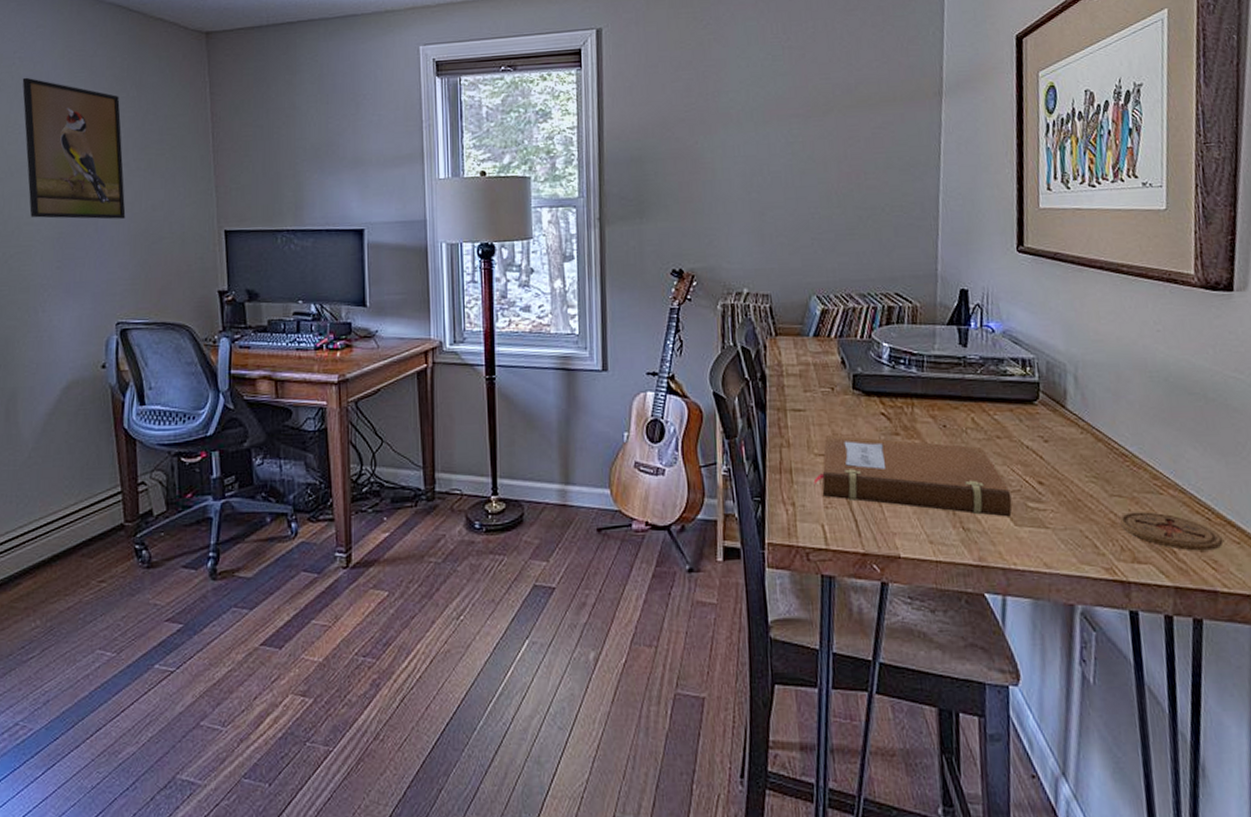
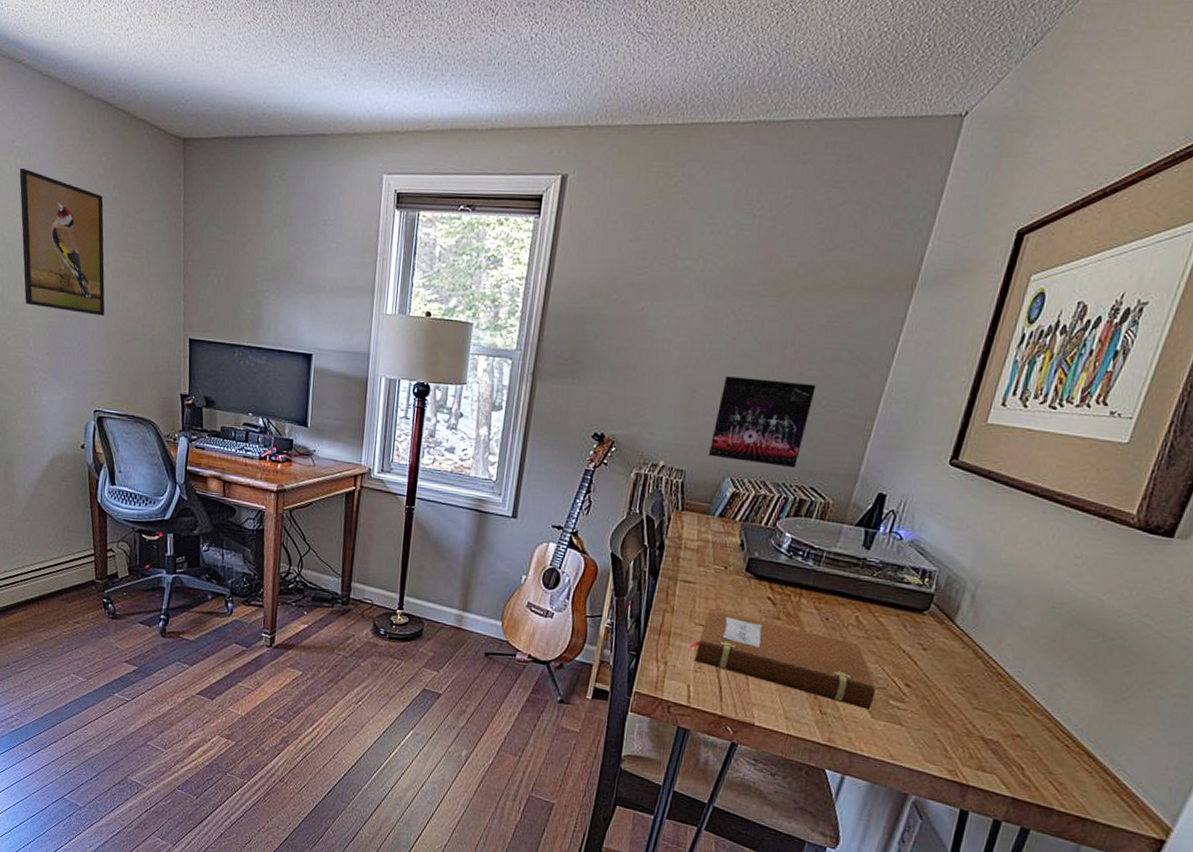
album cover: none [789,193,877,277] -> present [709,376,816,469]
coaster: present [1119,511,1223,551] -> none [975,726,1076,774]

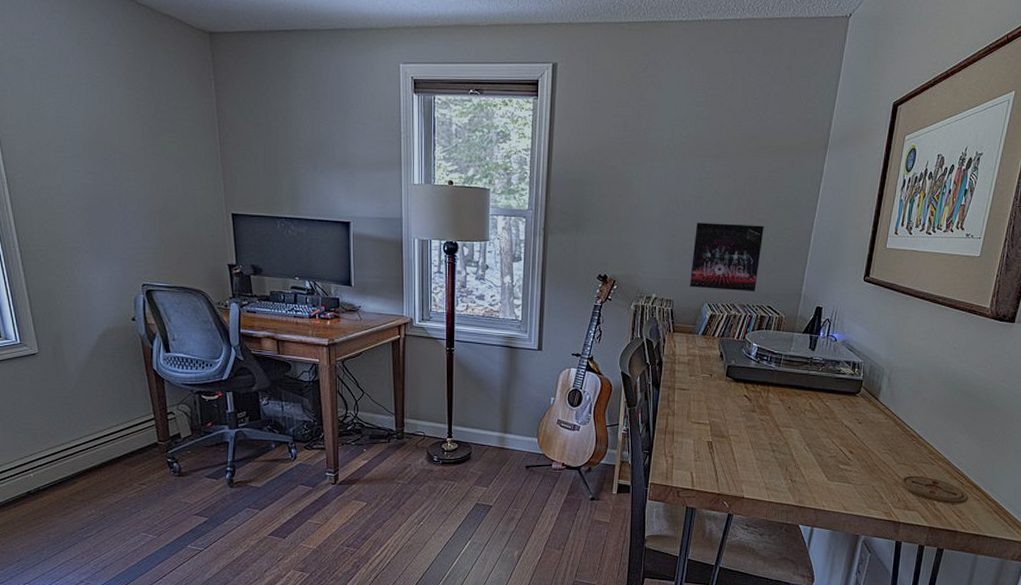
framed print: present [19,167,105,316] -> none [43,59,145,196]
notebook: present [688,608,876,710] -> none [688,409,829,474]
coaster: none [975,726,1076,774] -> present [900,476,969,504]

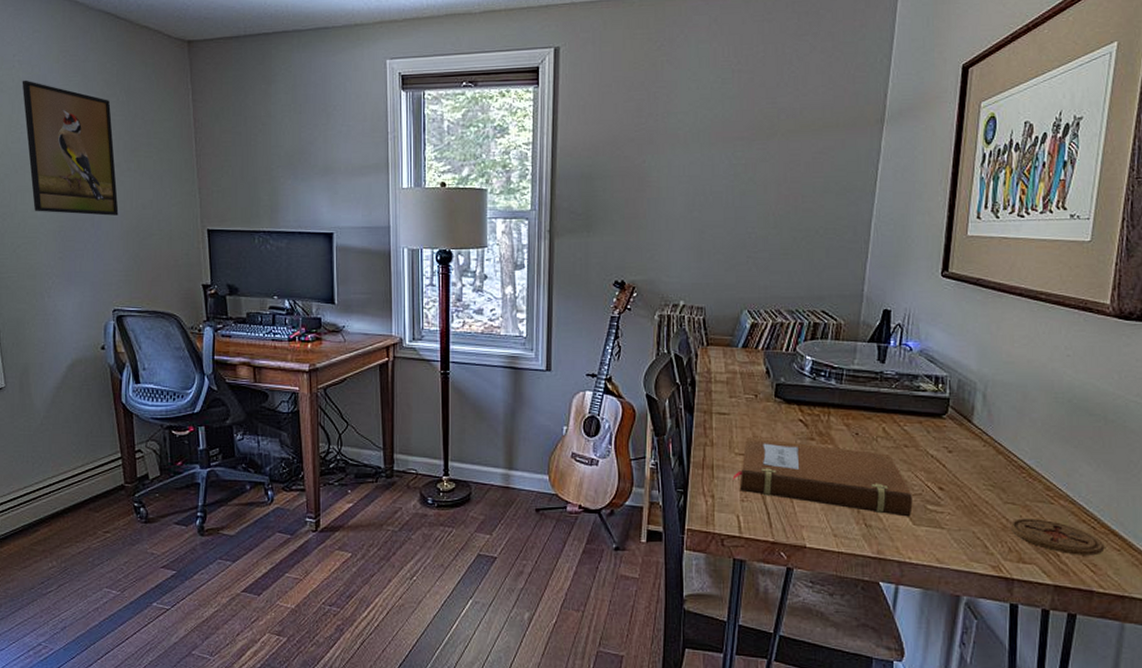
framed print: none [43,59,145,196] -> present [22,80,119,216]
notebook: none [688,409,829,474] -> present [732,437,913,517]
album cover: present [690,223,764,292] -> none [724,215,812,295]

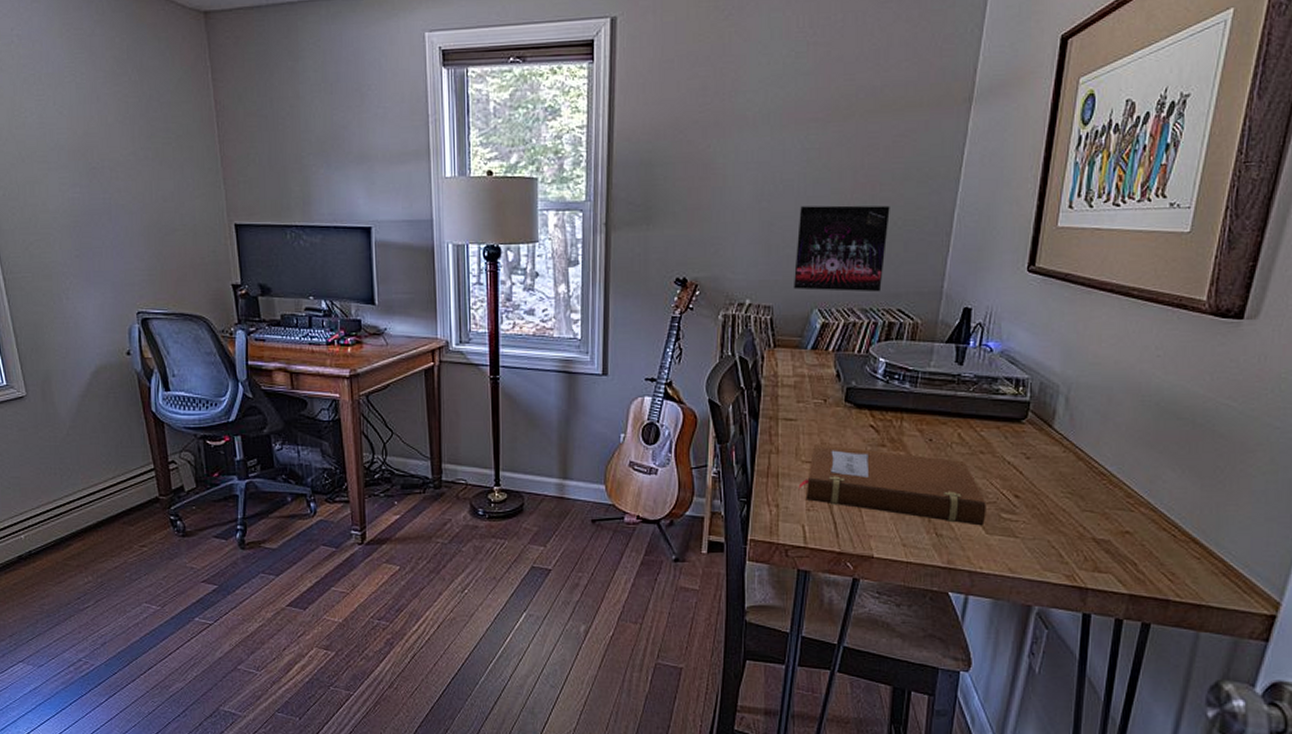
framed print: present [22,80,119,216] -> none [22,57,138,209]
album cover: none [724,215,812,295] -> present [794,205,890,292]
coaster: present [1010,518,1105,556] -> none [1087,527,1184,564]

